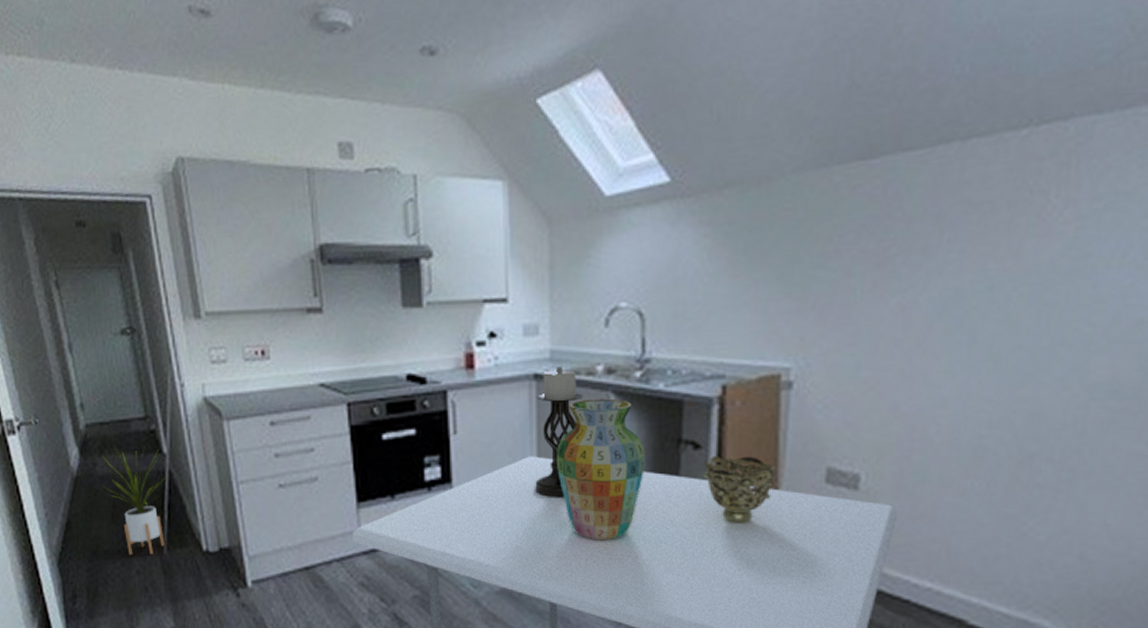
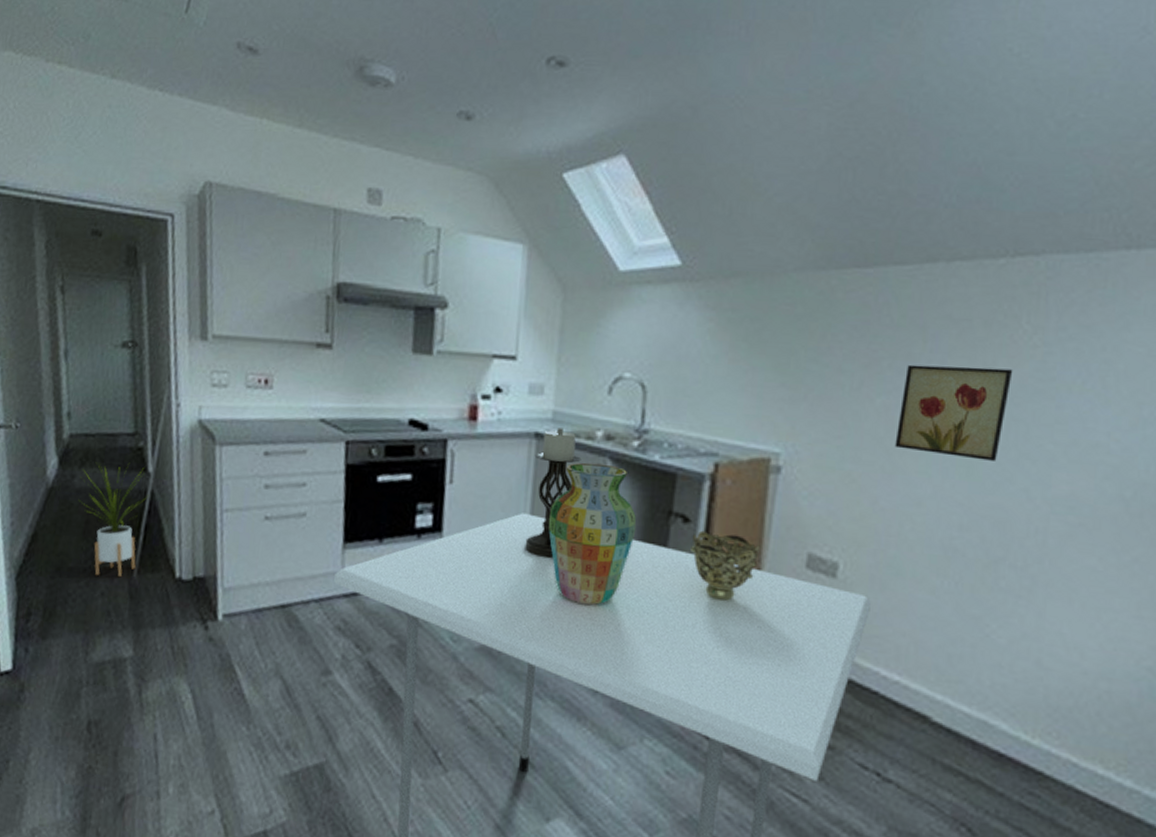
wall art: none [914,250,1043,352] -> present [894,364,1013,461]

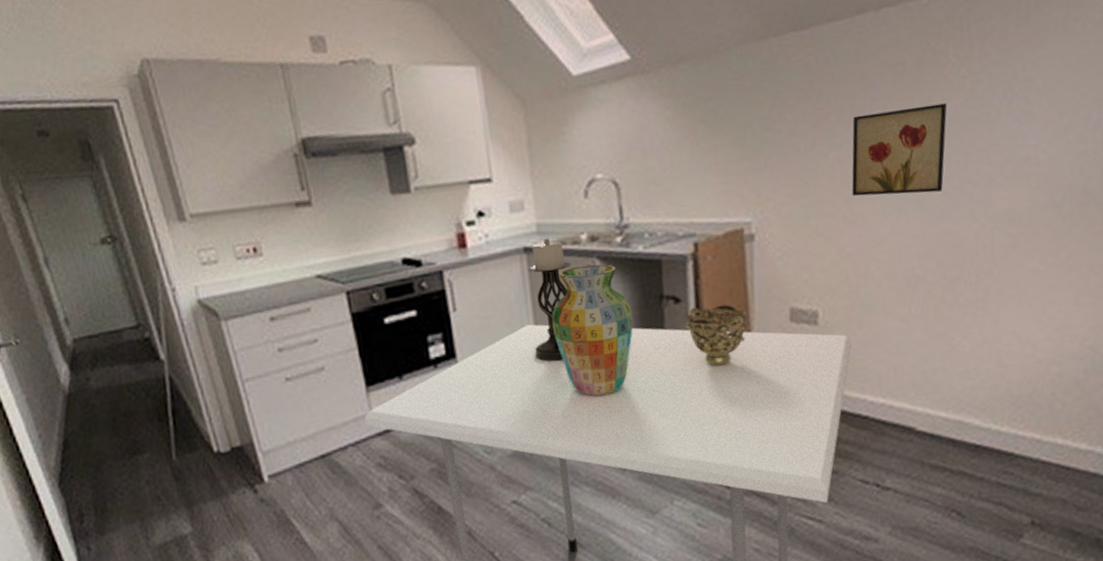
house plant: present [78,462,149,576] -> none [94,354,173,466]

